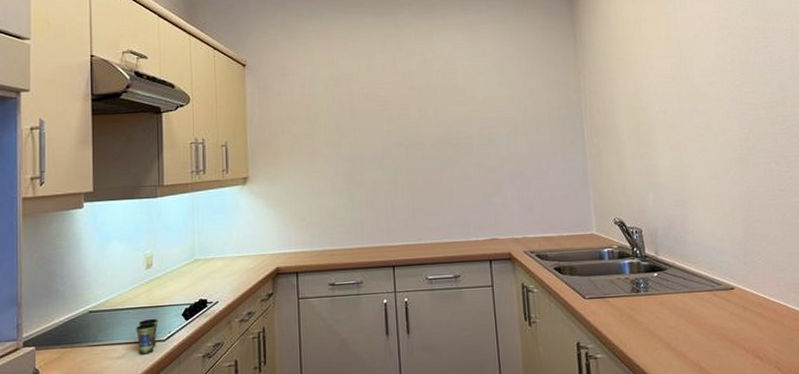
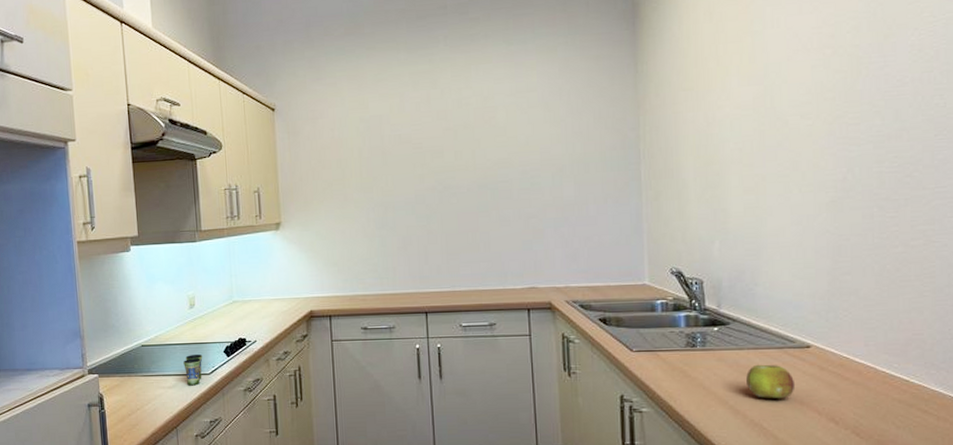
fruit: none [684,306,725,339] -> present [746,364,796,398]

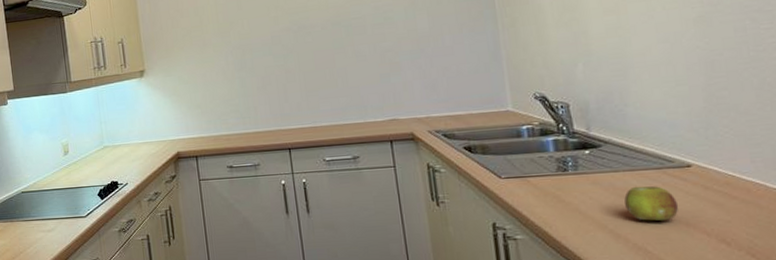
cup: present [183,354,203,386] -> none [61,198,79,229]

